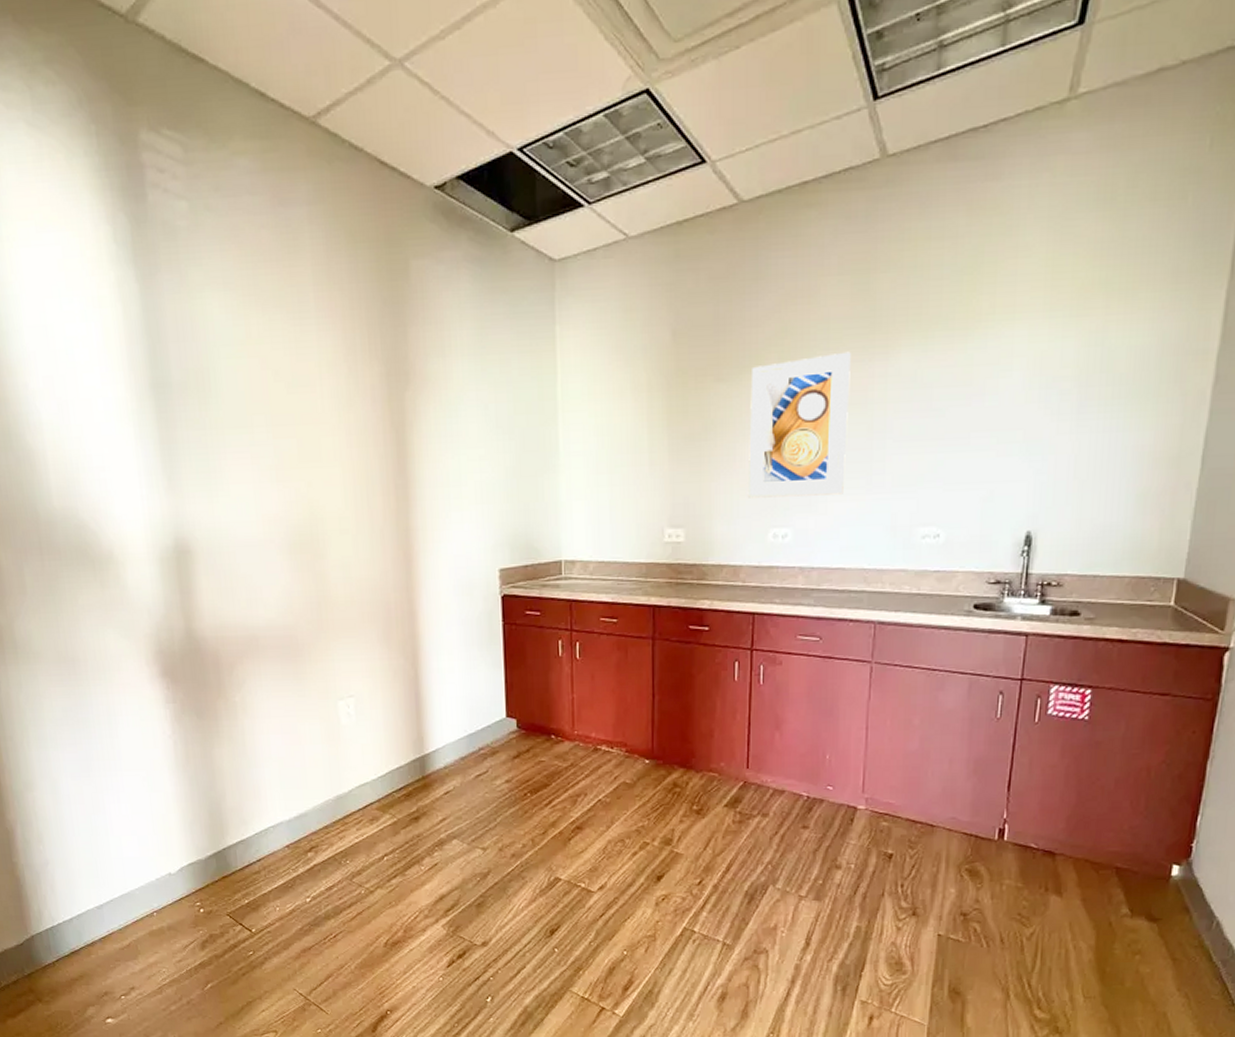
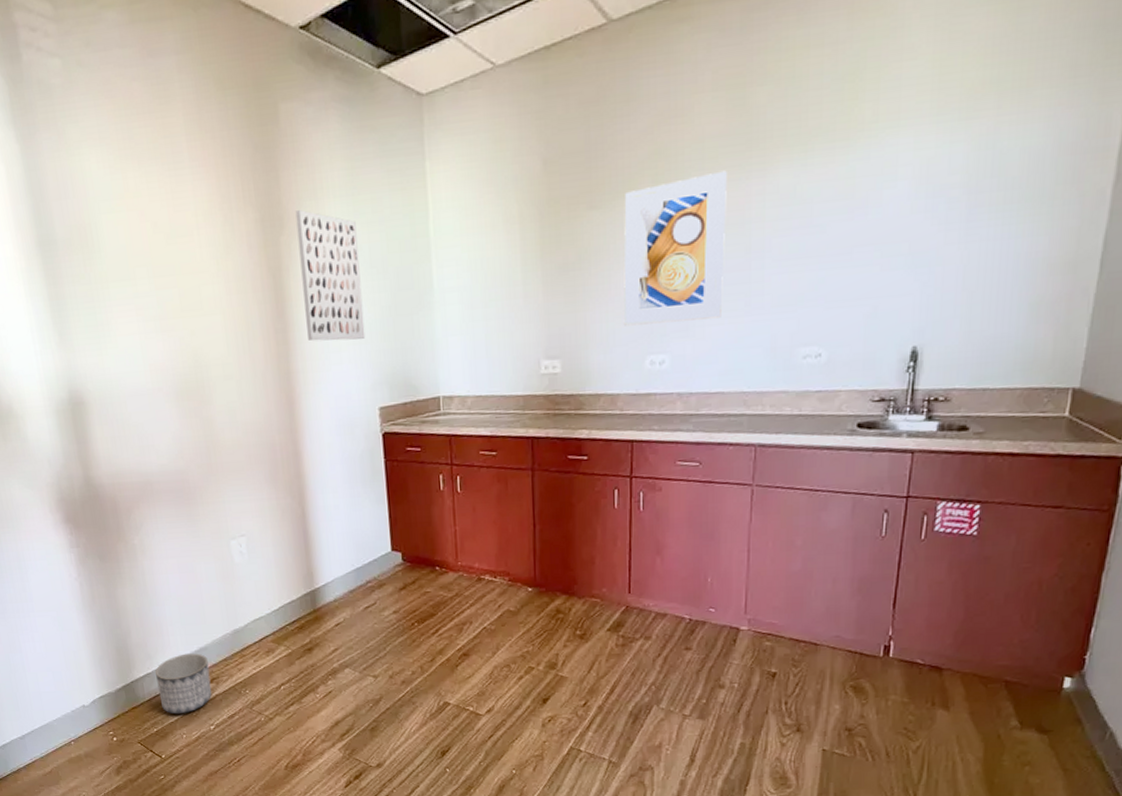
planter: none [250,819,310,885] -> present [155,653,212,714]
wall art: none [422,366,488,500] -> present [295,210,366,341]

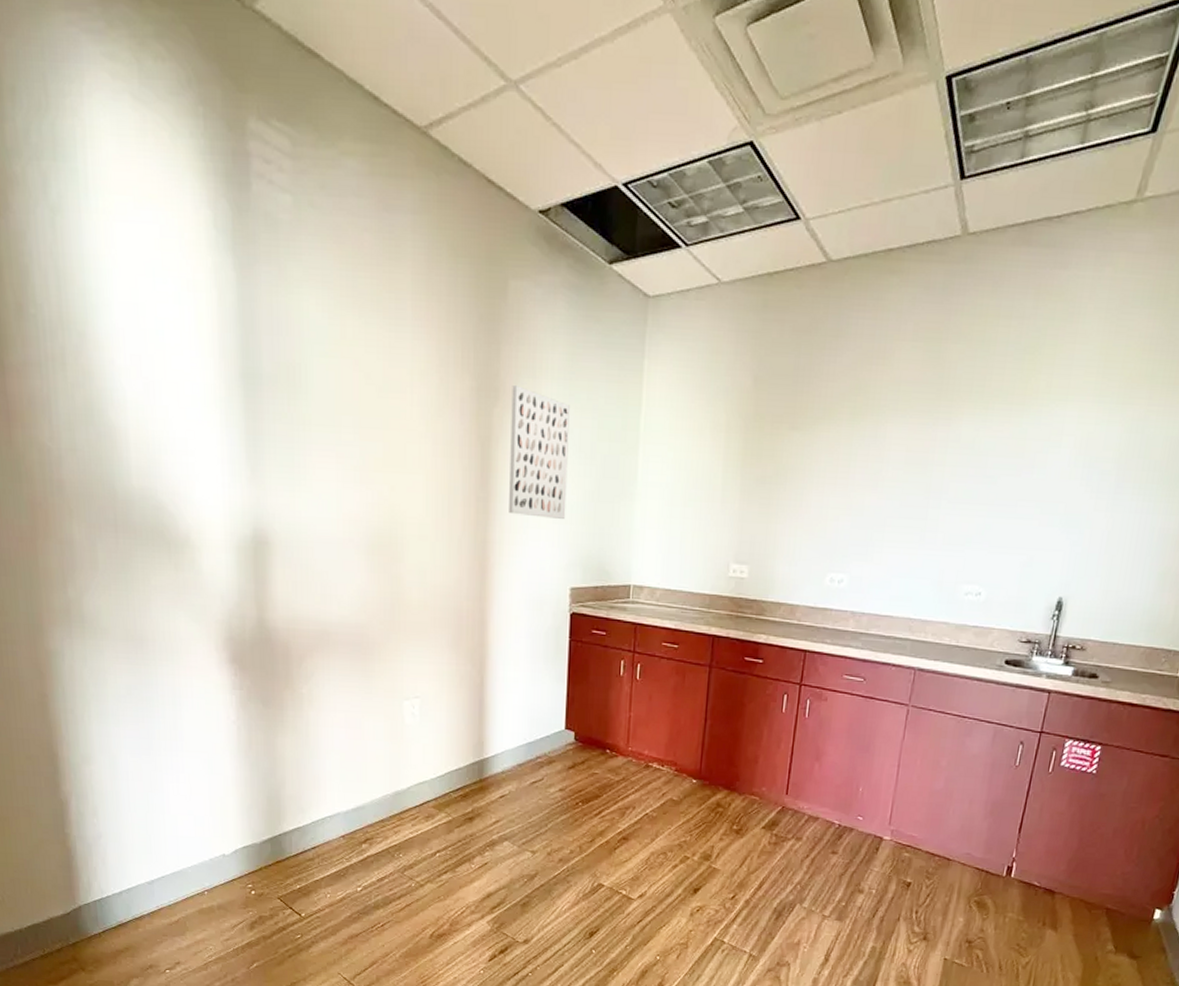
planter: present [155,653,212,714] -> none [307,810,364,873]
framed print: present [623,170,727,326] -> none [810,414,917,547]

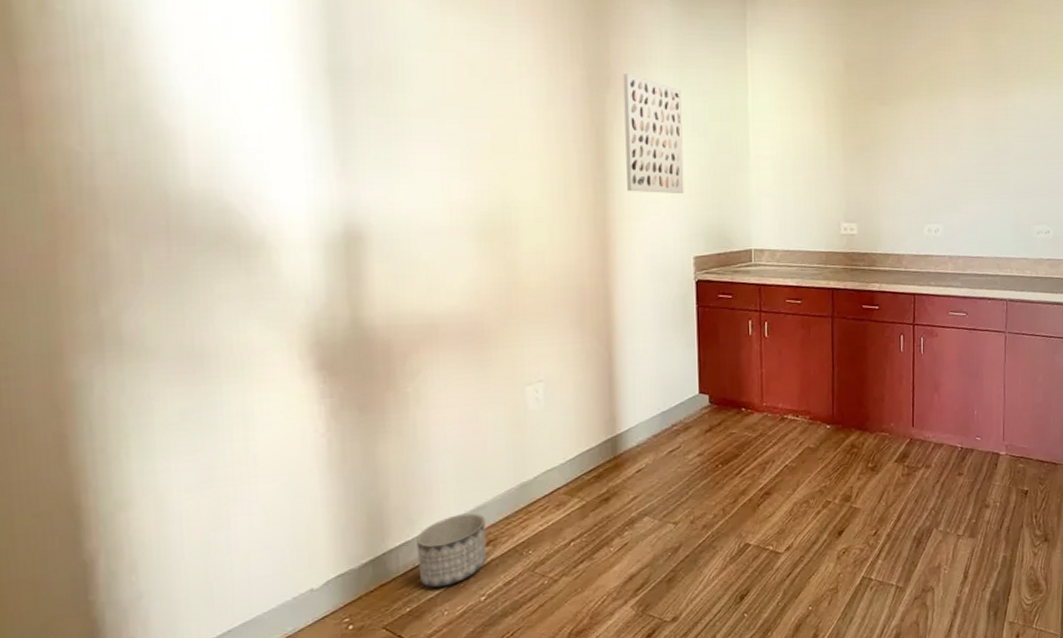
planter: none [307,810,364,873] -> present [417,513,487,588]

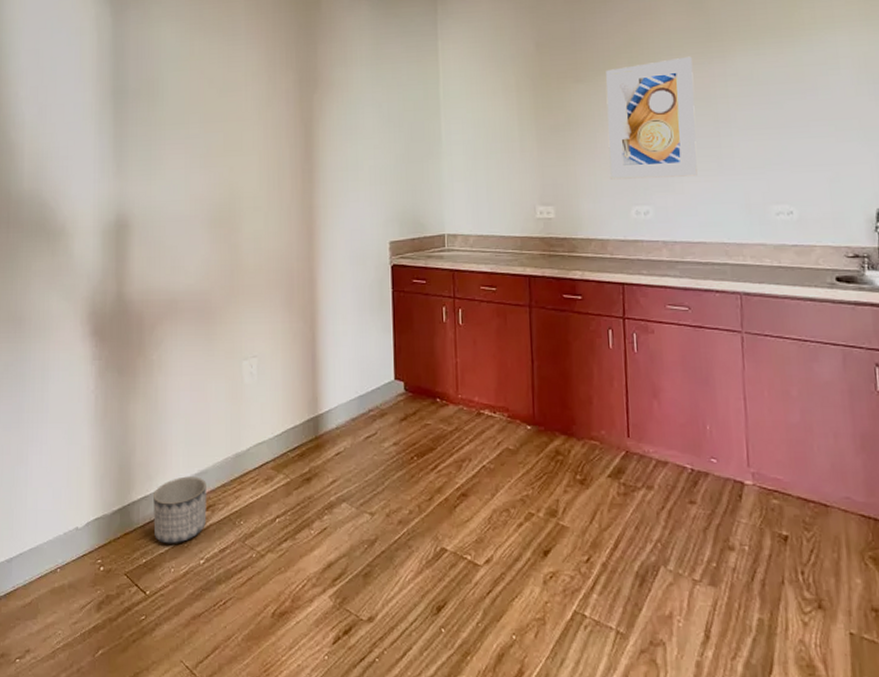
wall art: present [623,74,684,194] -> none [328,74,381,182]
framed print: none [907,89,982,199] -> present [605,56,698,180]

